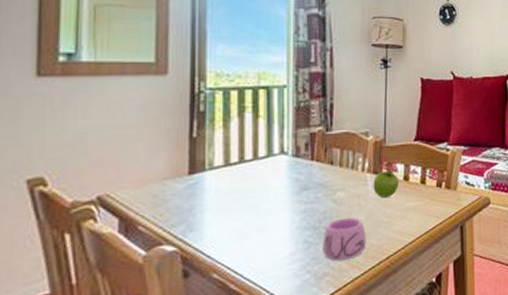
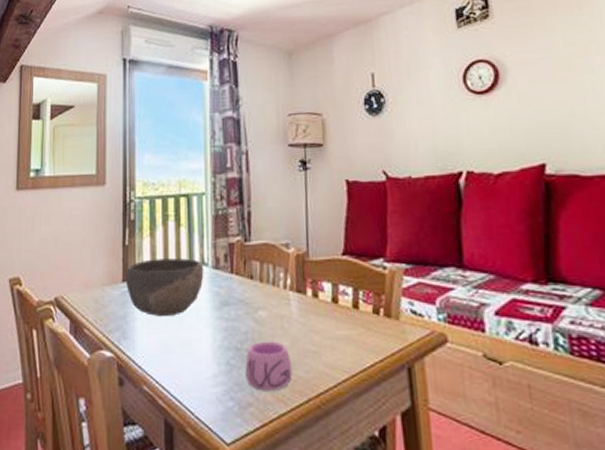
bowl: none [192,148,283,207] -> present [125,258,204,317]
fruit: present [373,170,399,198] -> none [297,289,327,321]

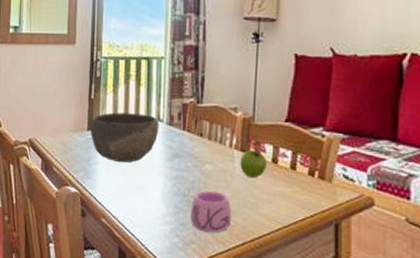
fruit: none [297,289,327,321] -> present [240,149,267,178]

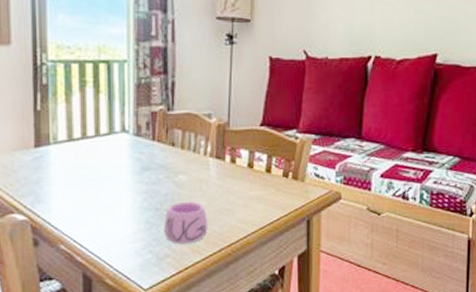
bowl: present [90,112,159,163] -> none [37,125,125,182]
fruit: present [240,149,267,178] -> none [215,156,242,184]

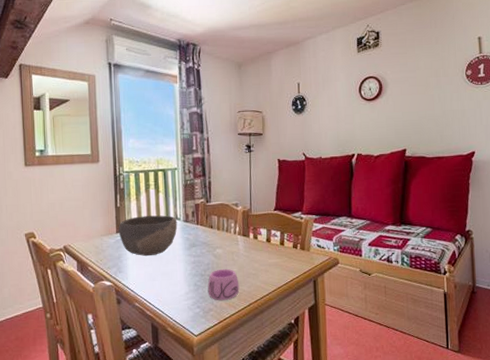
bowl: none [37,125,125,182] -> present [118,215,178,257]

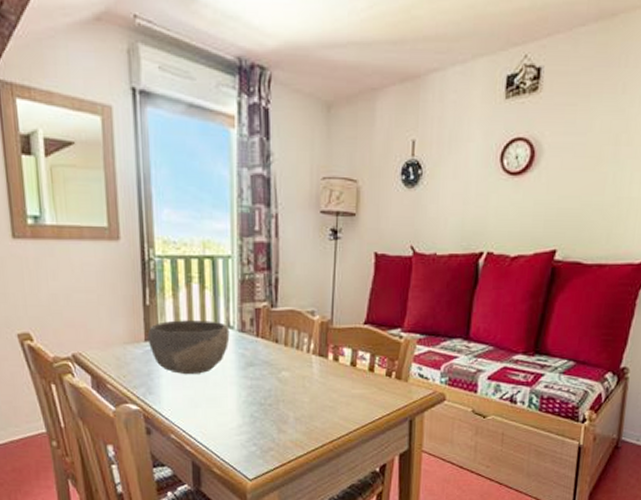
mug: present [207,268,240,301] -> none [268,397,311,439]

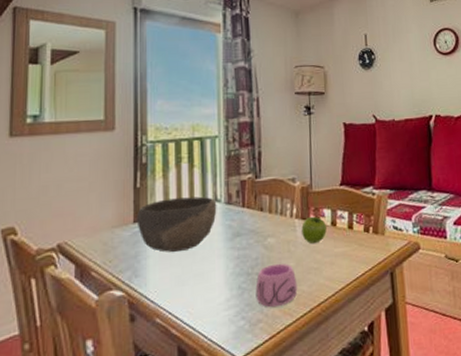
mug: none [268,397,311,439] -> present [255,263,298,308]
fruit: none [318,354,345,382] -> present [301,216,327,243]

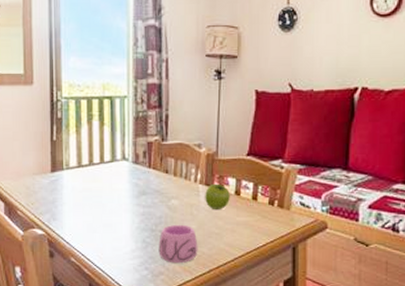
bowl: present [136,196,217,253] -> none [53,153,125,203]

